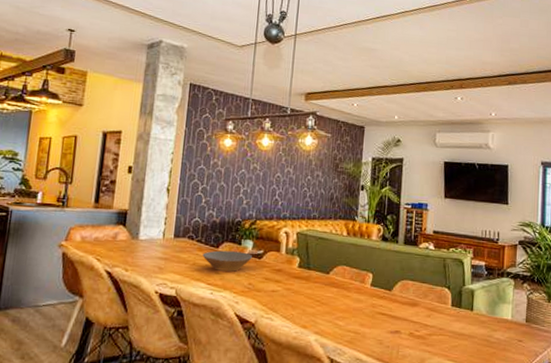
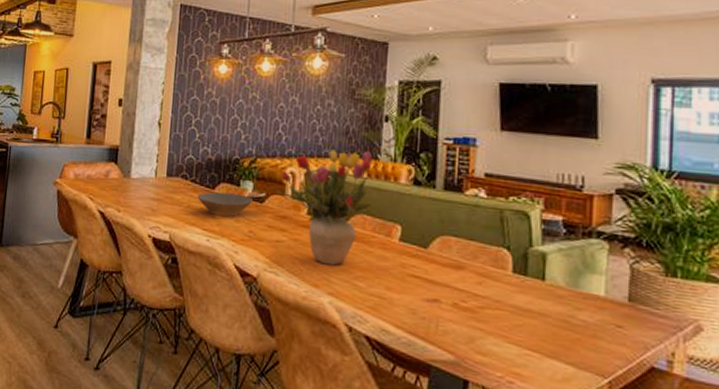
flower arrangement: none [273,213,352,309] -> present [276,149,373,266]

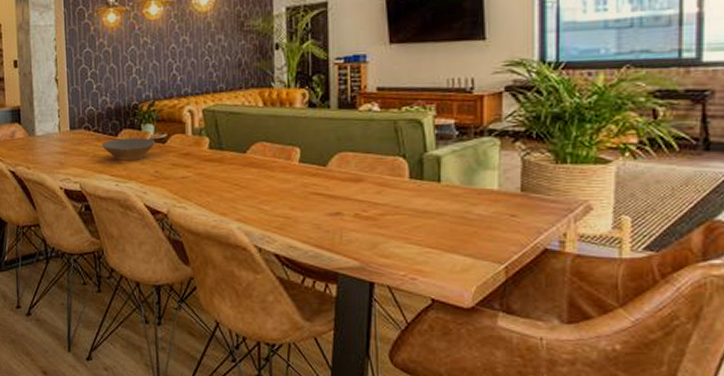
flower arrangement: present [276,149,373,266] -> none [177,80,270,194]

